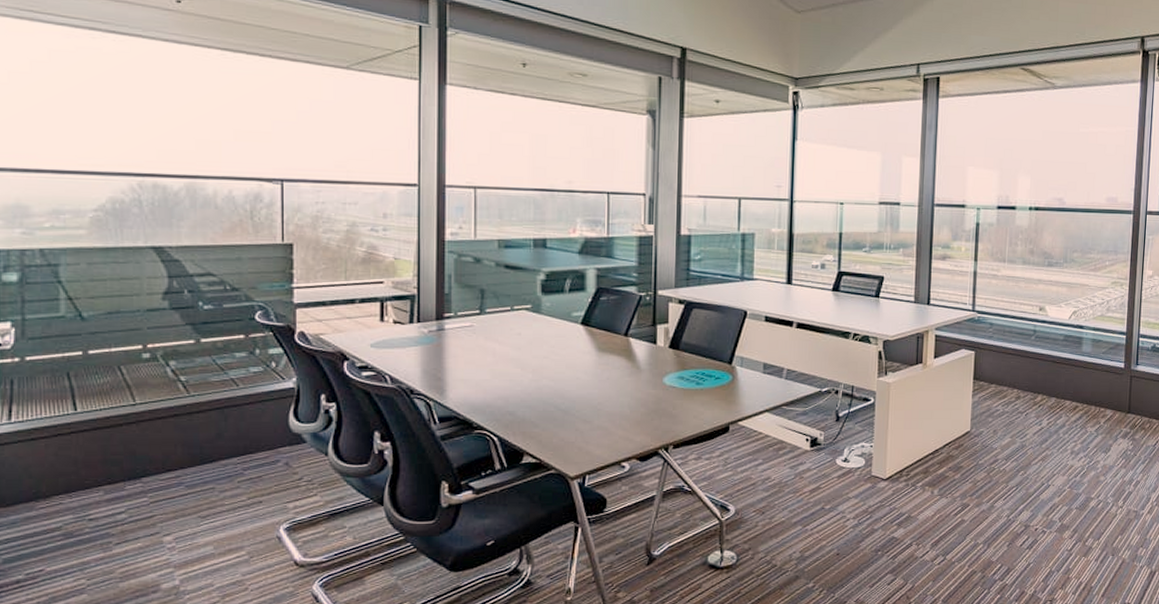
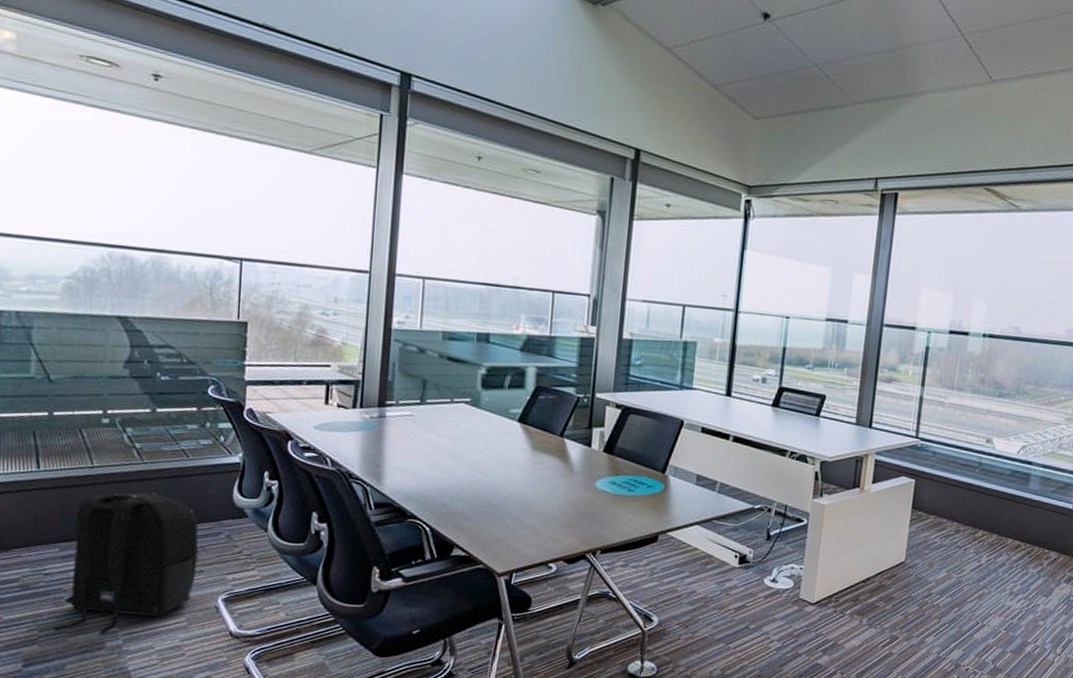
backpack: none [103,425,258,576] -> present [54,491,200,634]

